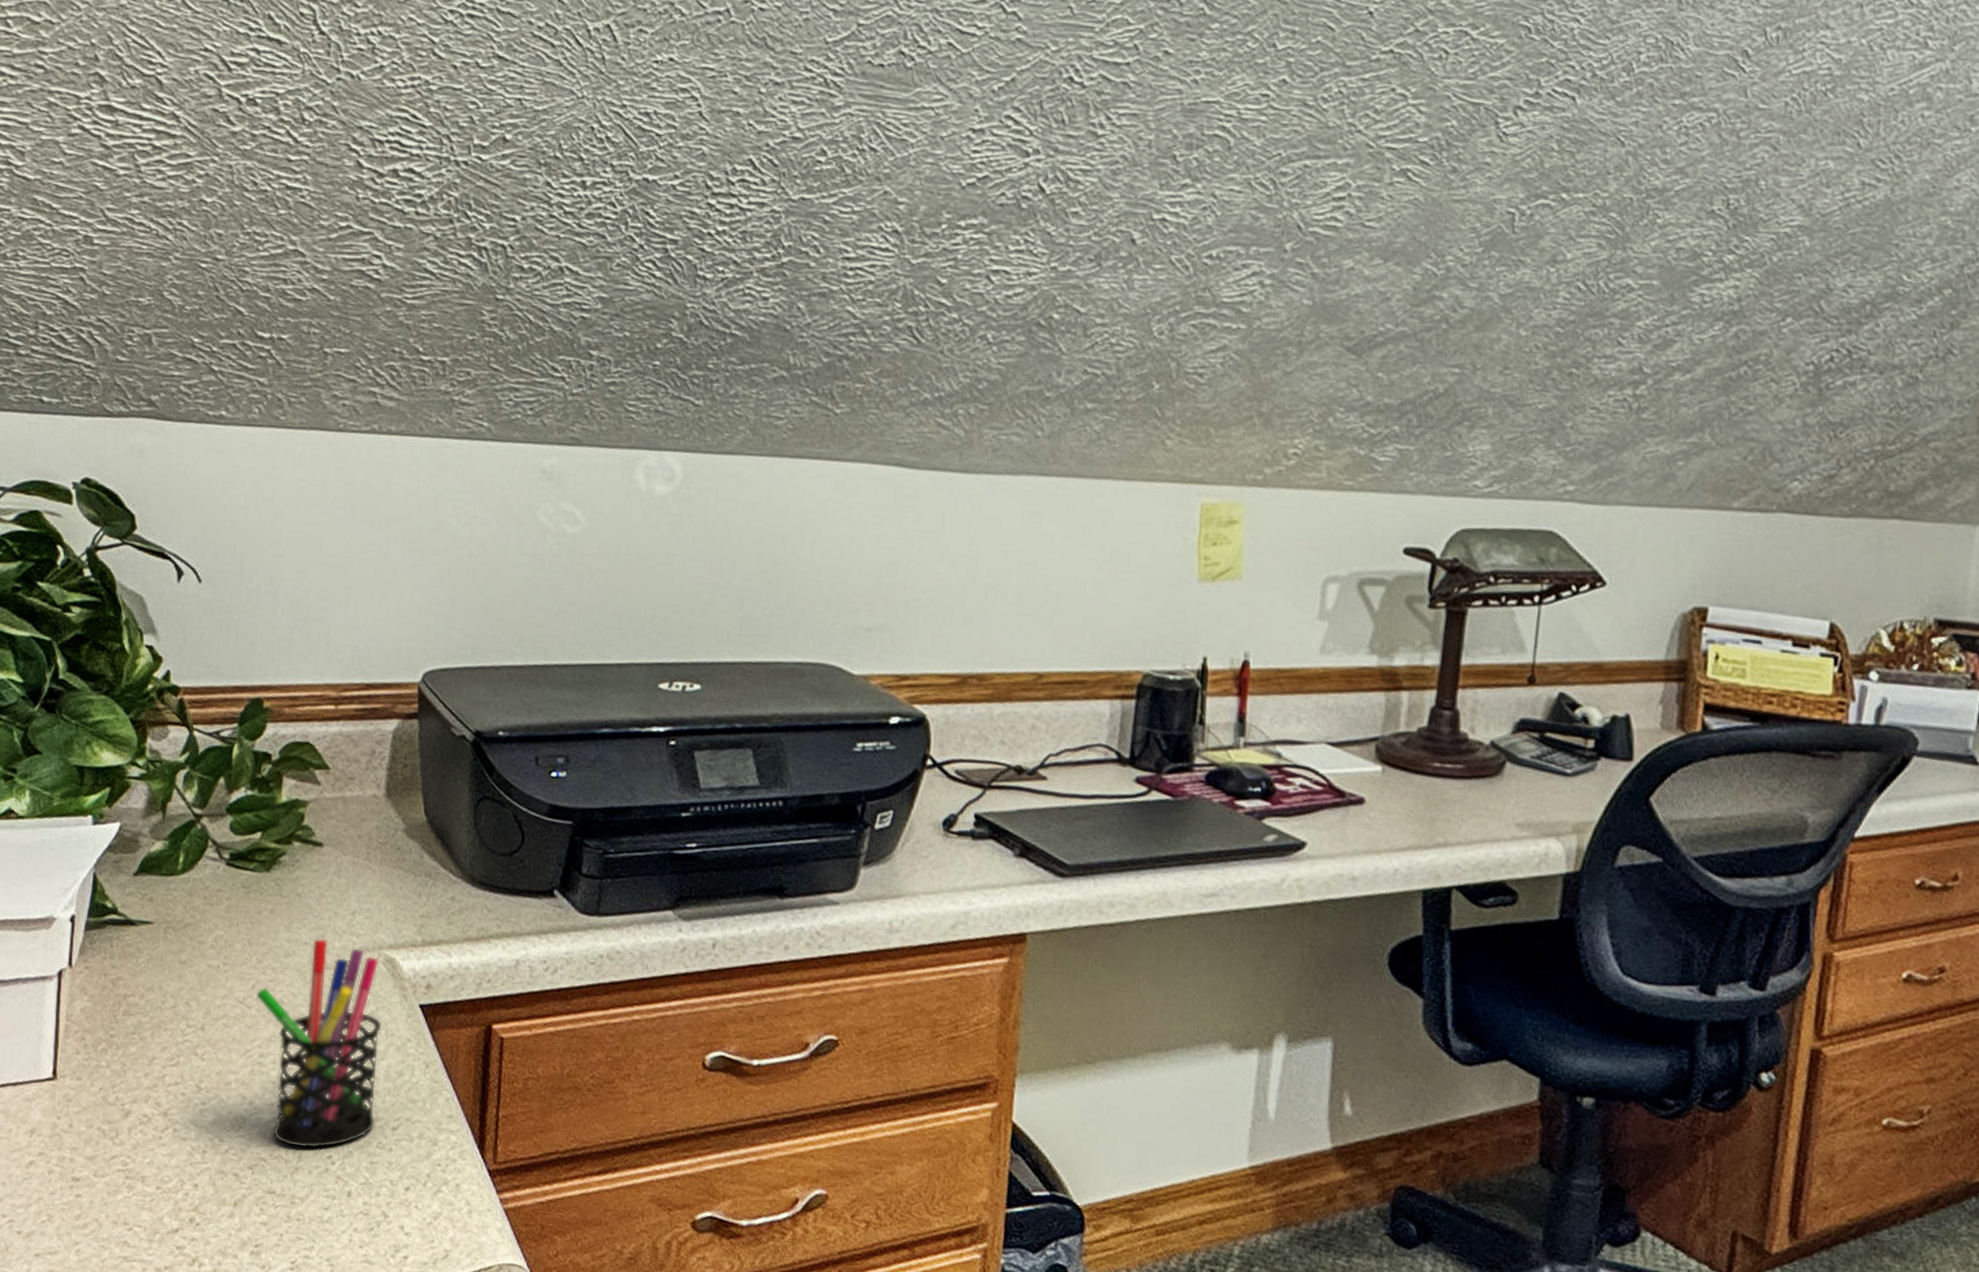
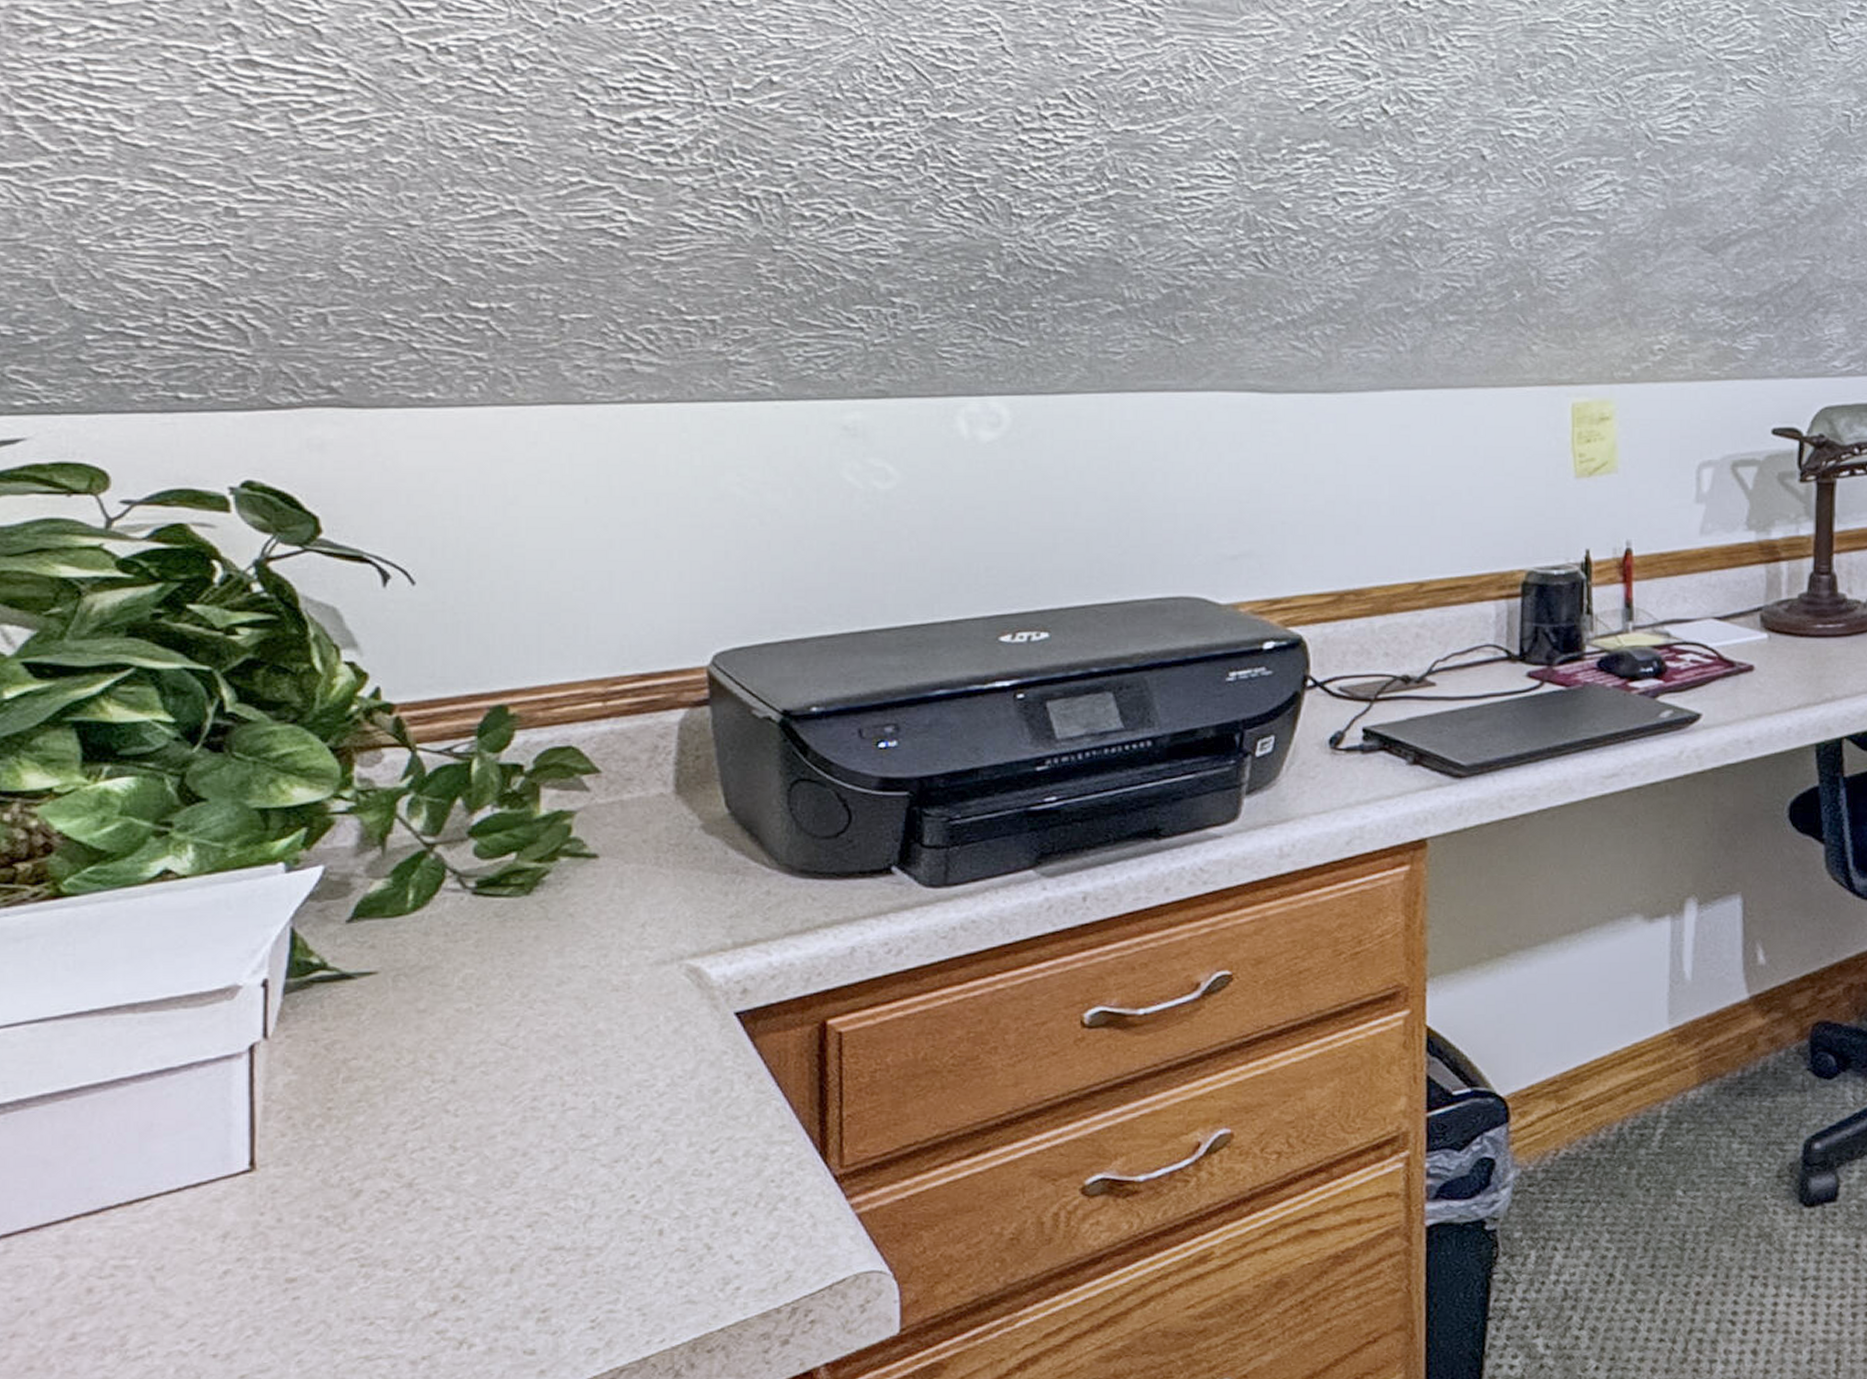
pen holder: present [255,937,382,1149] -> none [521,957,689,1194]

